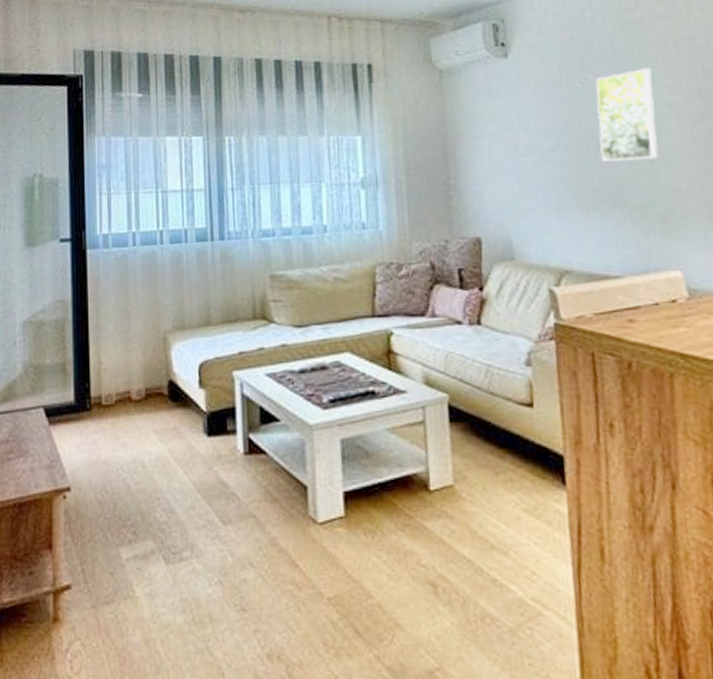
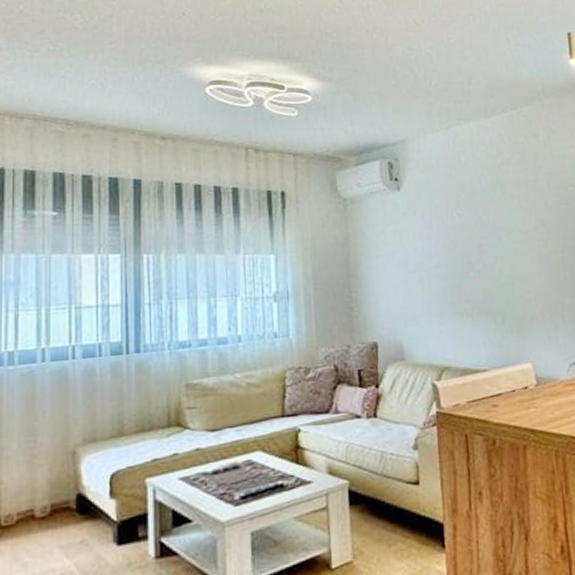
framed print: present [595,68,658,162] -> none [468,203,514,277]

